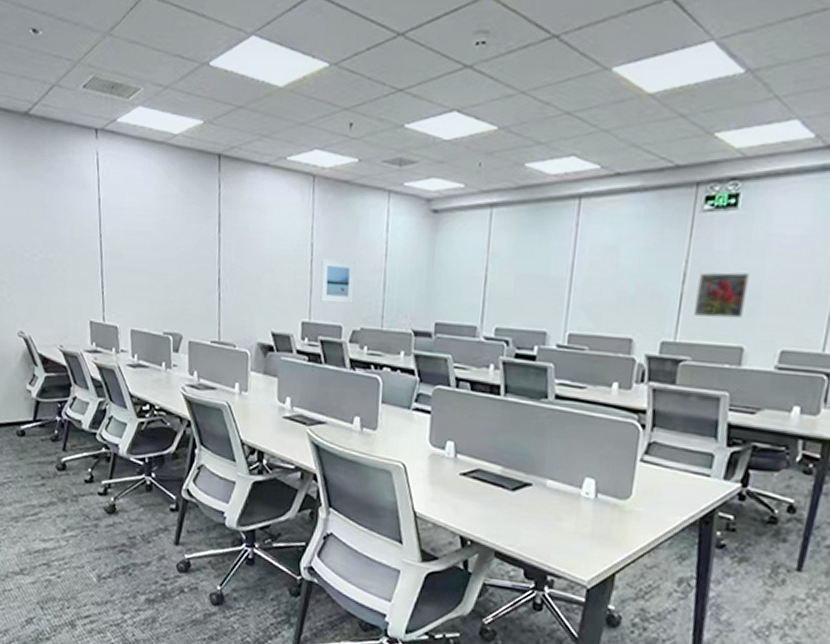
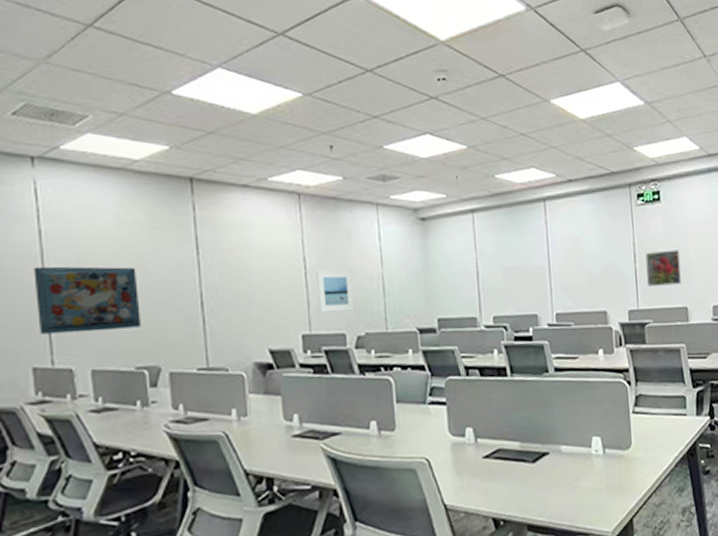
rug: none [93,232,170,297] -> present [34,266,141,335]

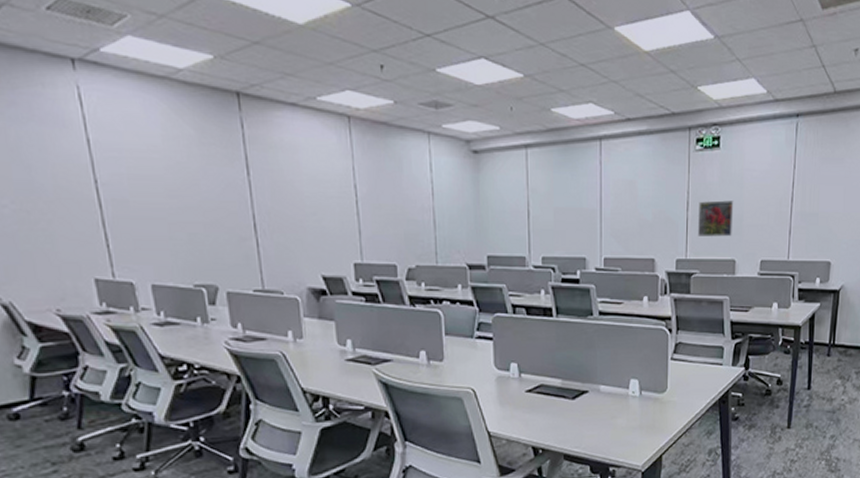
rug: present [34,266,141,335] -> none [86,177,196,247]
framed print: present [316,270,355,313] -> none [367,199,406,242]

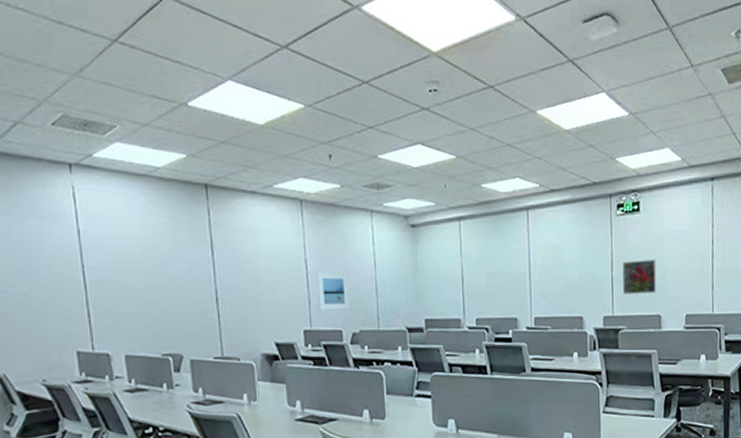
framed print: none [367,199,406,242] -> present [316,271,350,310]

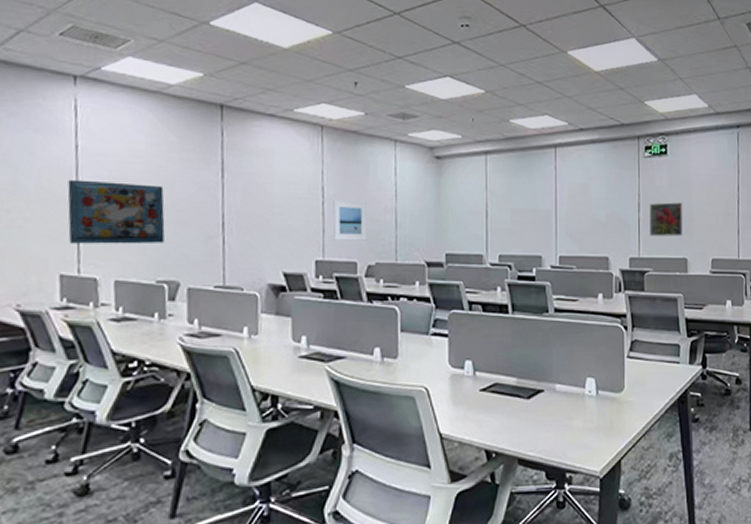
rug: none [75,263,165,323] -> present [67,179,165,244]

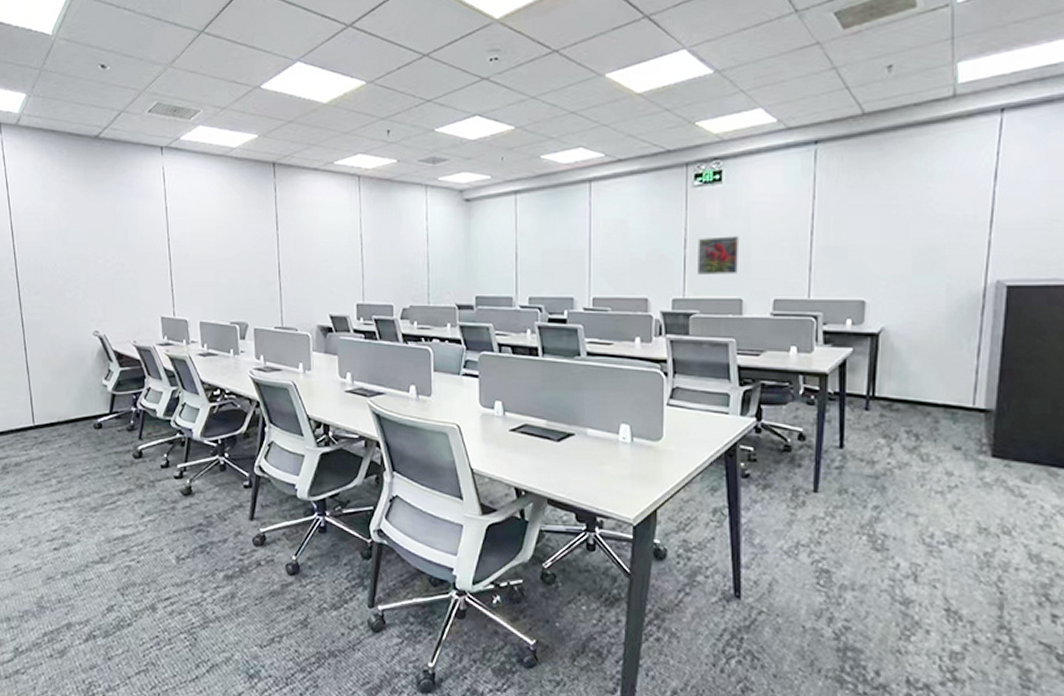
rug: present [67,179,165,244] -> none [162,237,234,291]
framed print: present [332,200,368,241] -> none [370,246,402,285]

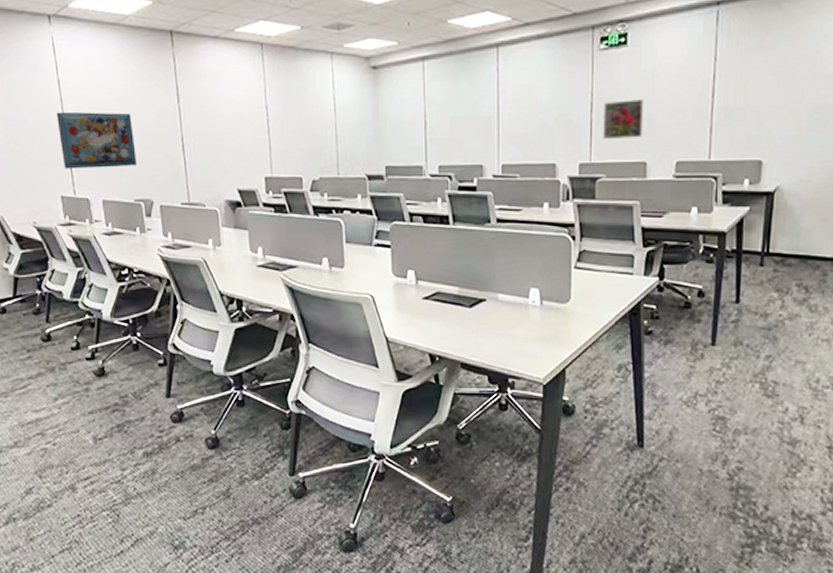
rug: none [162,237,234,291] -> present [56,112,137,169]

